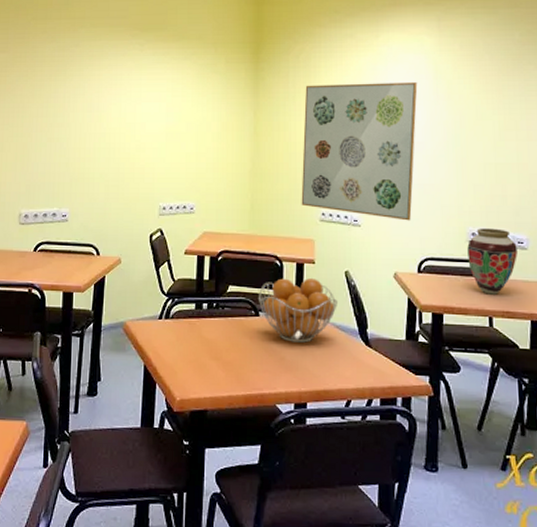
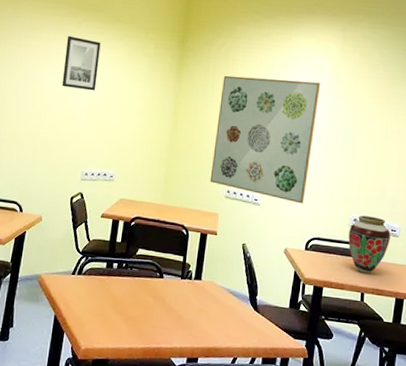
wall art: none [129,60,167,117] -> present [61,35,101,91]
fruit basket: present [259,277,337,343] -> none [164,246,233,305]

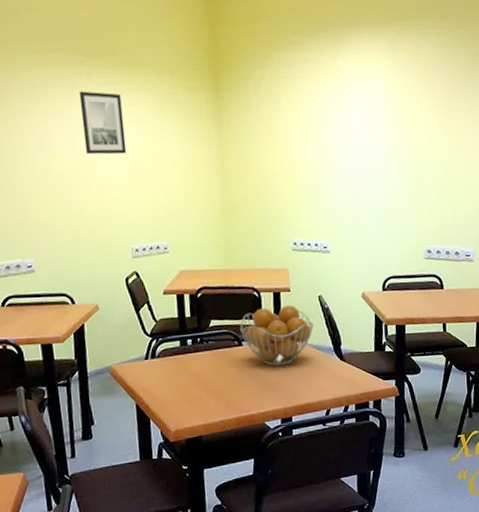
fruit basket: none [164,246,233,305] -> present [240,304,313,366]
wall art: present [210,75,321,204] -> none [268,107,376,244]
vase: present [348,215,390,274] -> none [424,244,466,304]

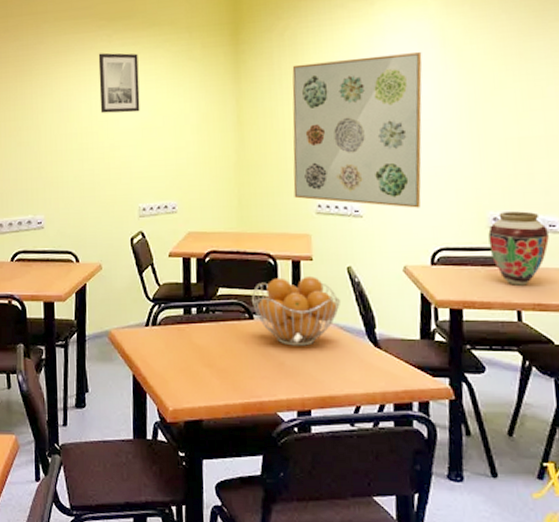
wall art: none [268,107,376,244] -> present [292,52,422,208]
vase: none [424,244,466,304] -> present [488,211,549,286]

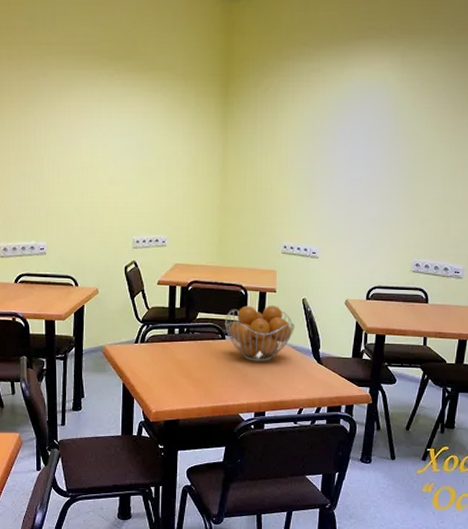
wall art: present [98,53,140,113] -> none [100,91,137,152]
wall art: present [292,52,422,208] -> none [265,119,378,253]
vase: present [488,211,549,286] -> none [410,260,454,318]

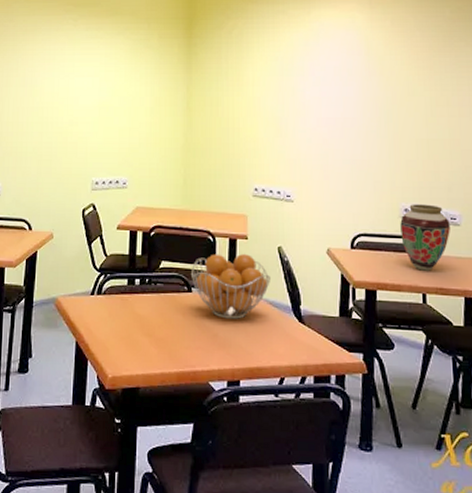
vase: none [410,260,454,318] -> present [400,204,450,271]

